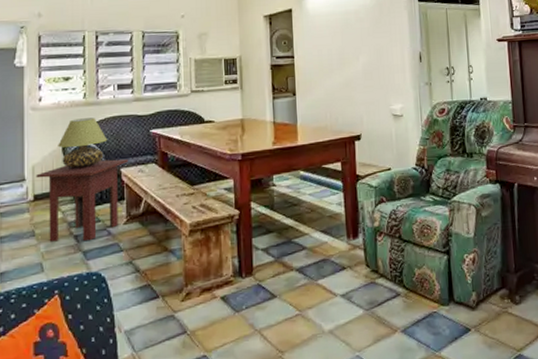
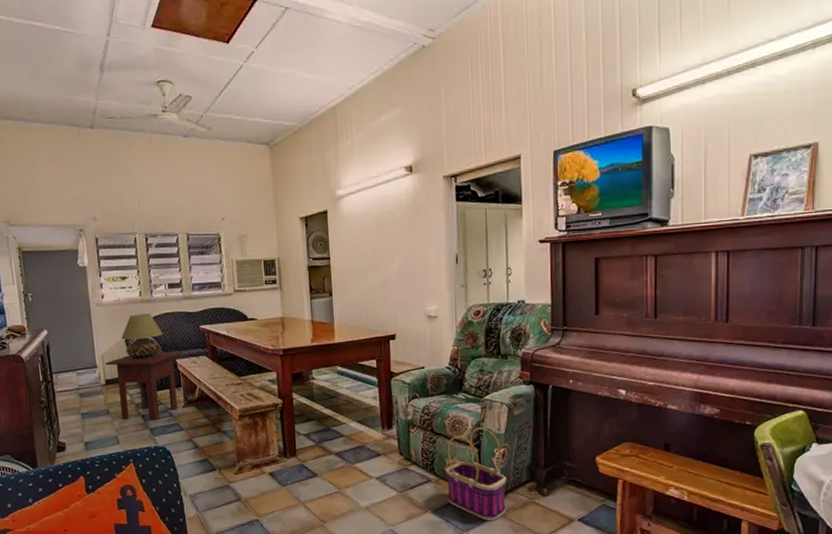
basket: none [415,231,479,338] -> present [445,427,507,522]

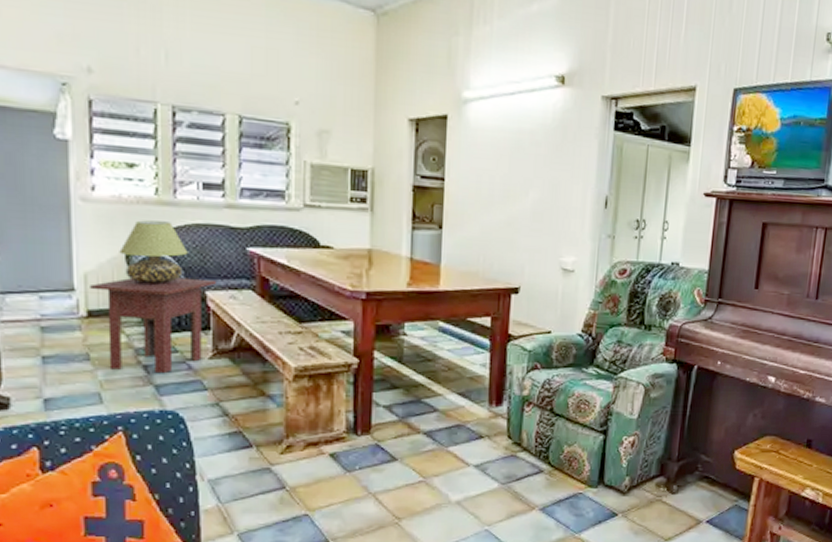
basket: present [445,427,507,522] -> none [561,410,634,522]

